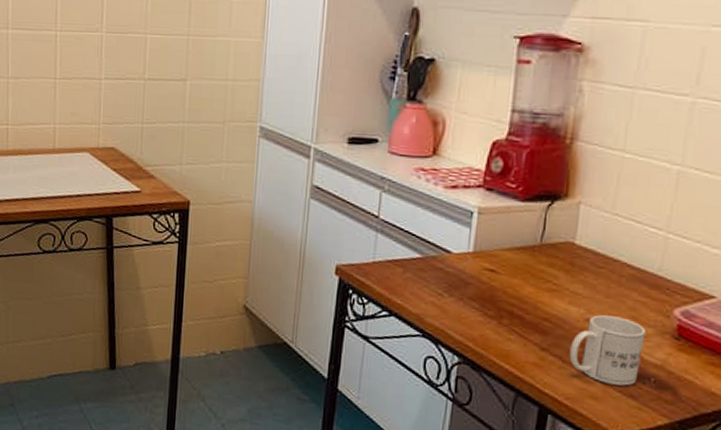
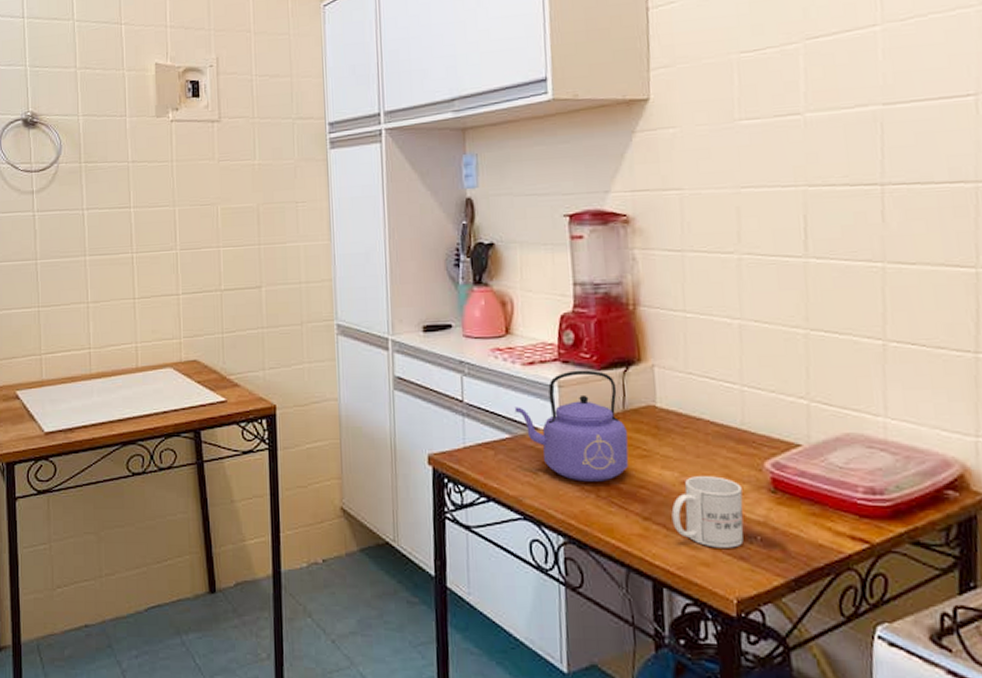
kettle: none [429,198,540,310] -> present [514,370,629,482]

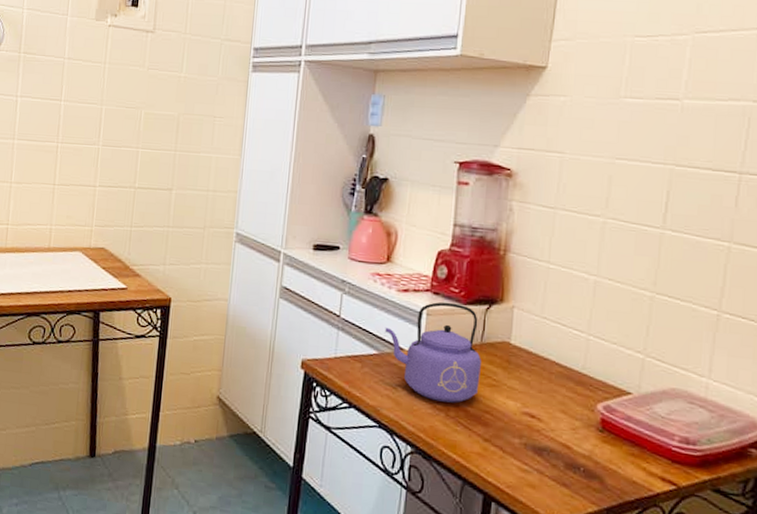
mug: present [671,476,744,548] -> none [509,408,574,475]

